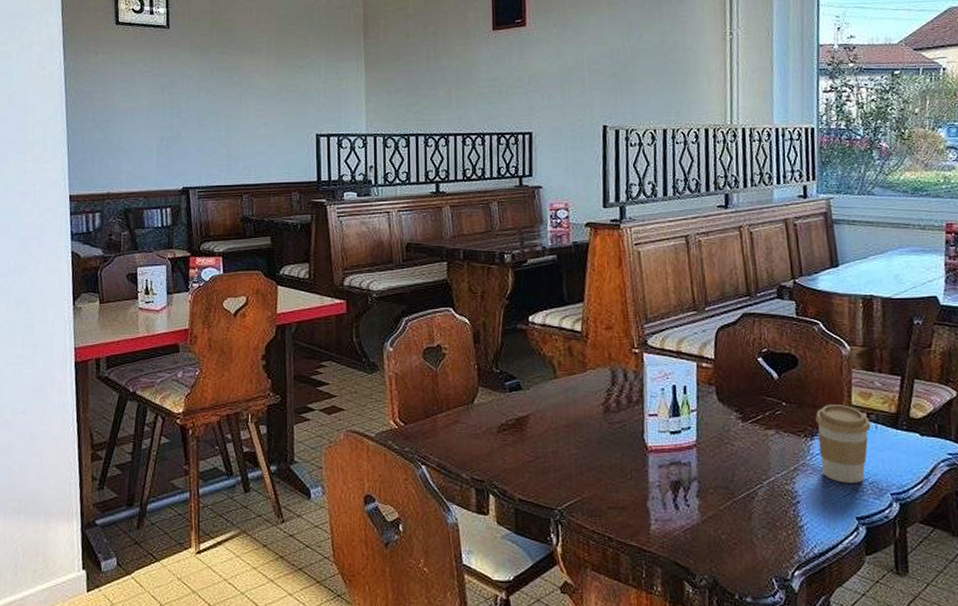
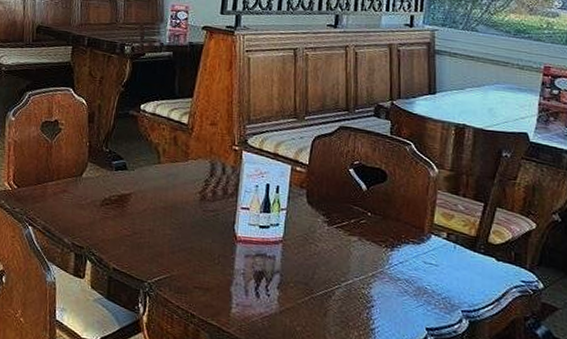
coffee cup: present [815,405,871,483] -> none [397,220,450,297]

